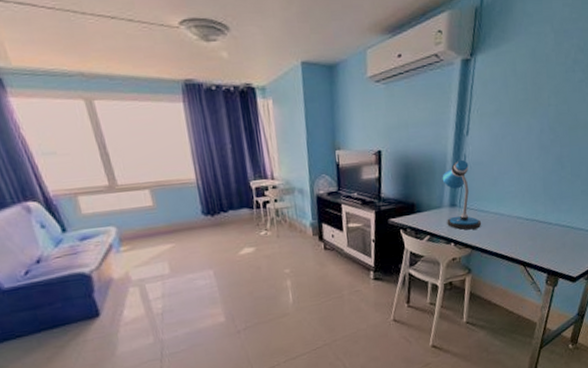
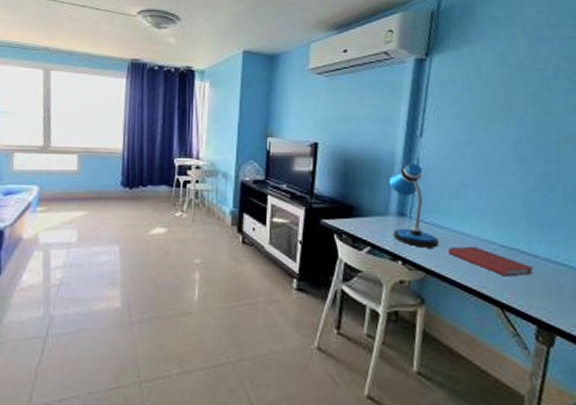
book: none [488,222,547,242] -> present [449,246,534,277]

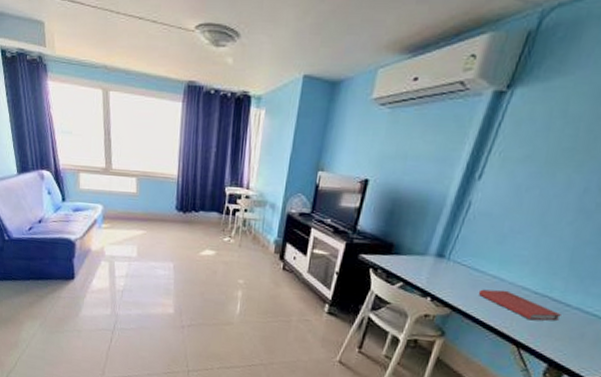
desk lamp: present [388,163,440,248] -> none [427,206,473,289]

